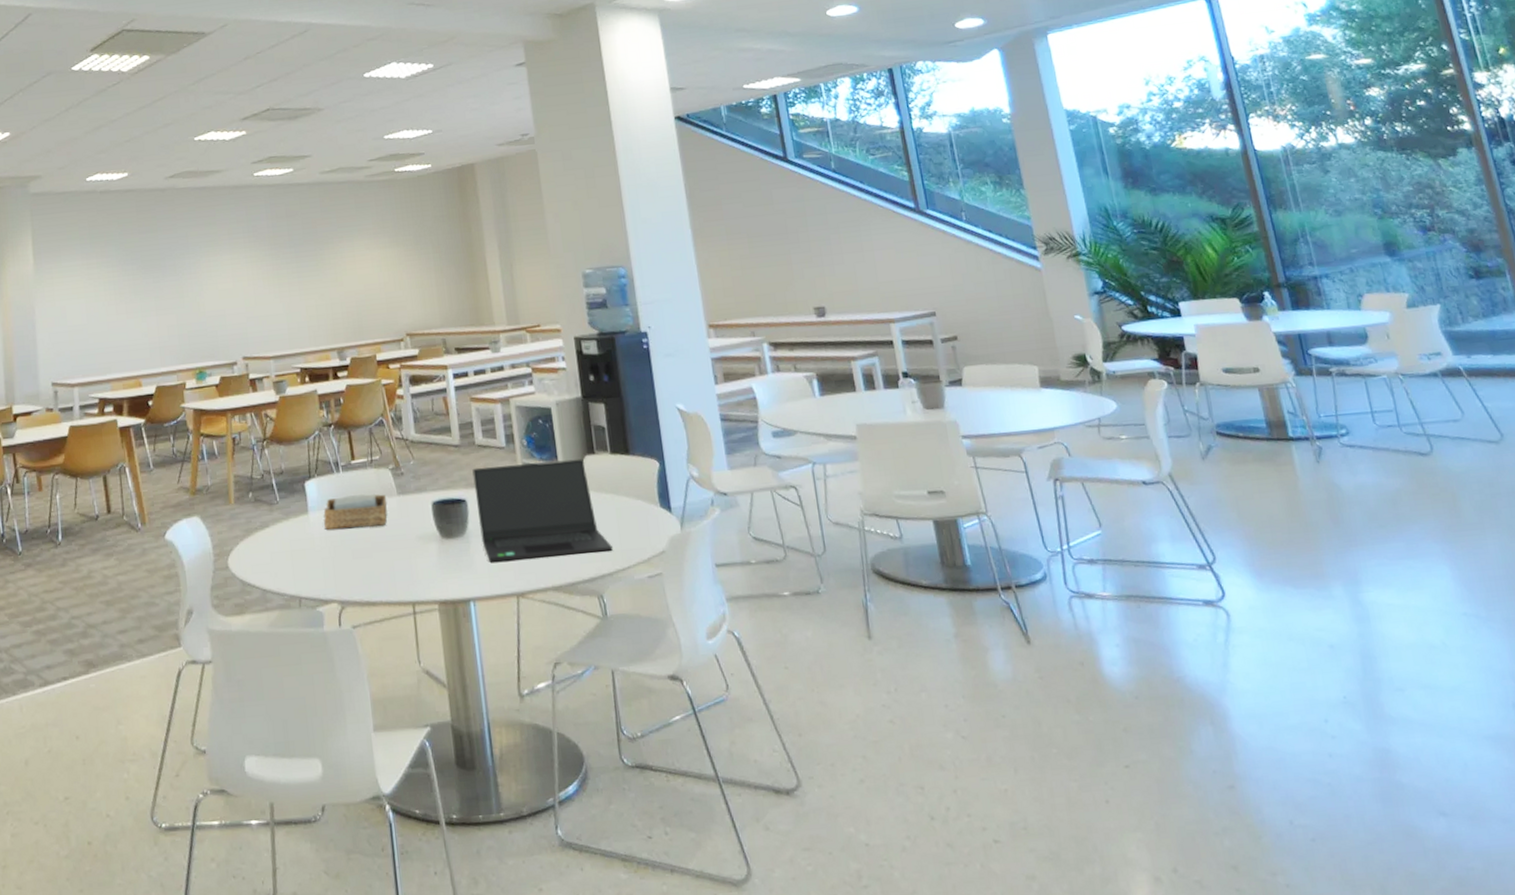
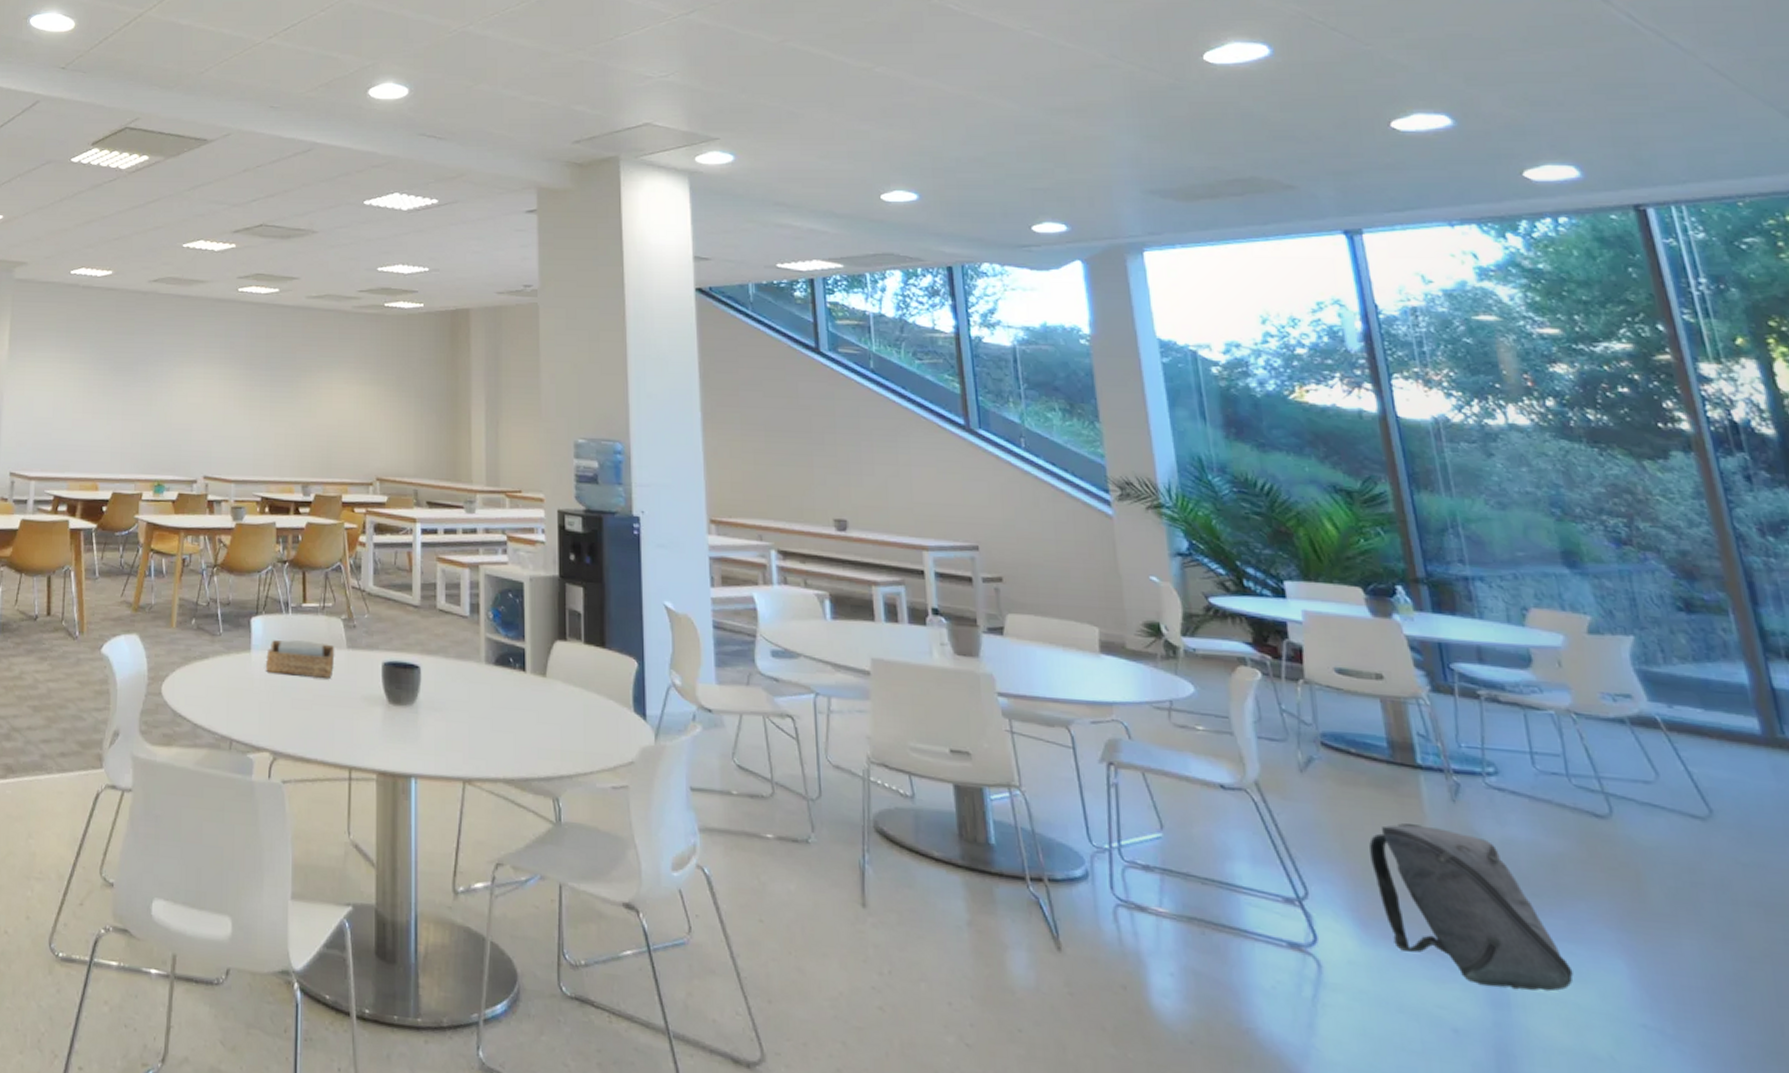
laptop: present [472,458,613,562] -> none [430,635,575,752]
backpack: none [1258,486,1413,606] -> present [1369,823,1574,992]

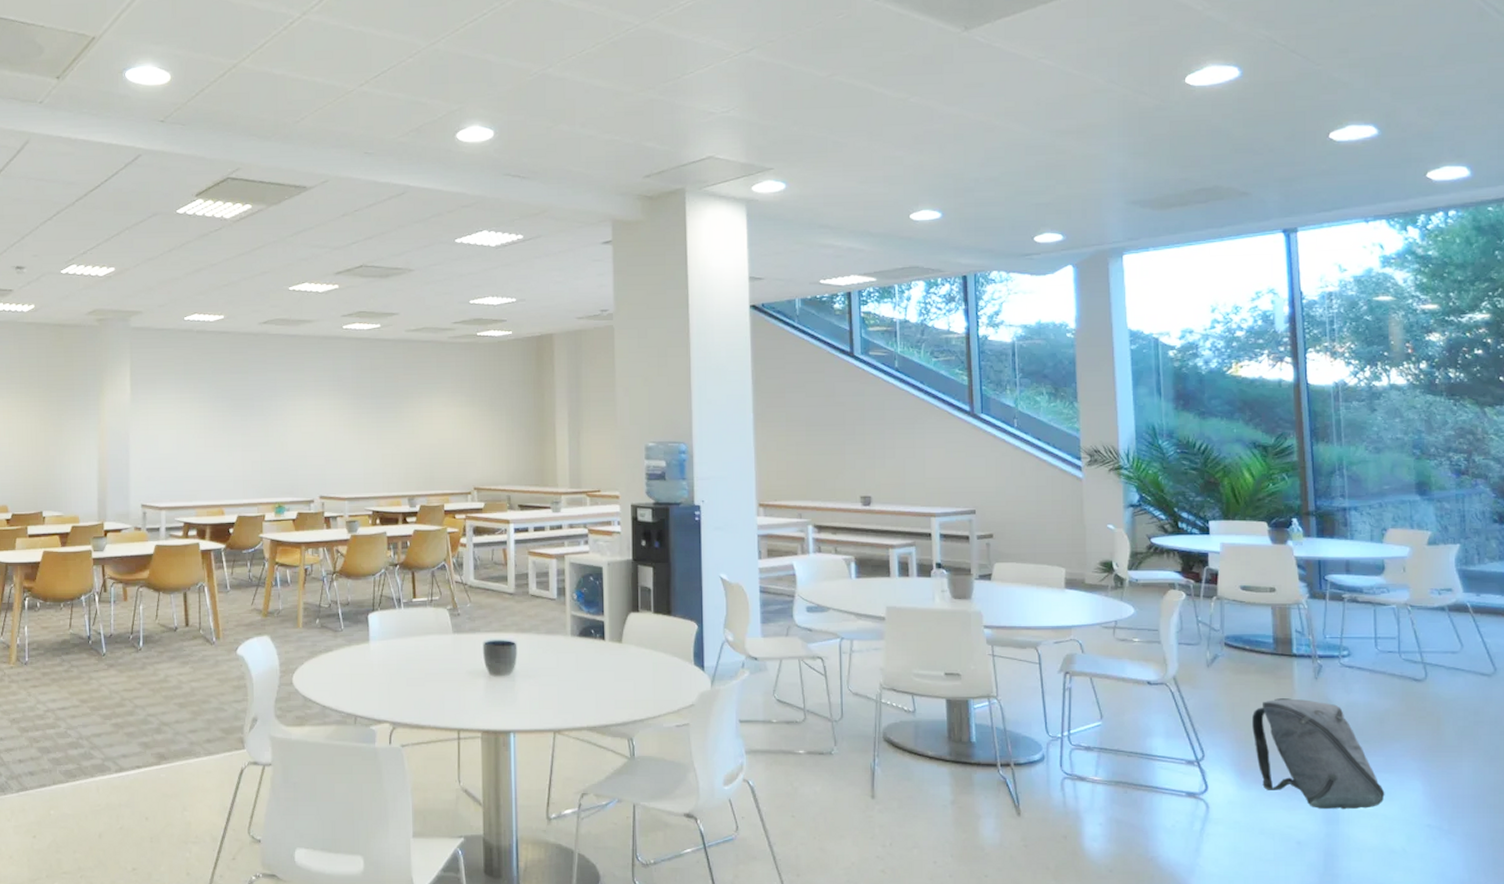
napkin holder: present [266,640,335,678] -> none [383,629,443,659]

